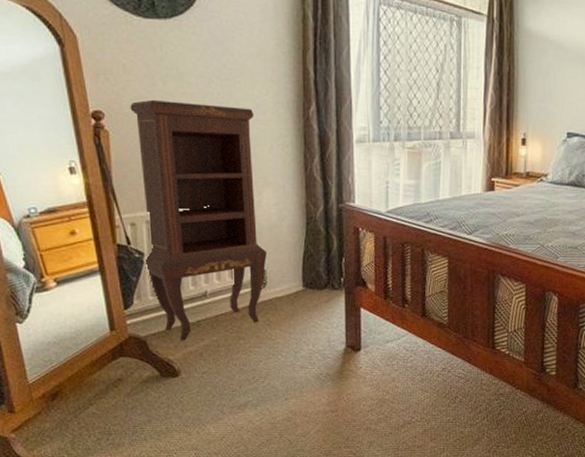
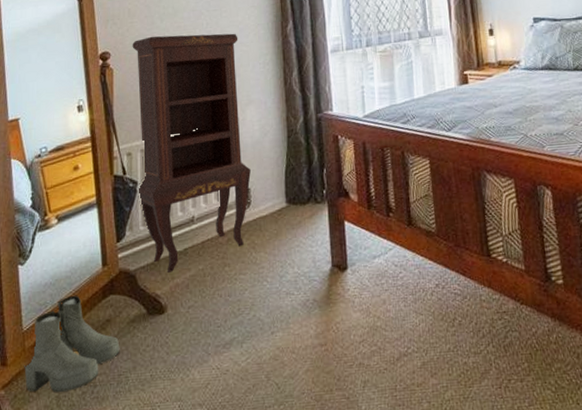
boots: none [33,355,134,437] -> present [24,295,120,392]

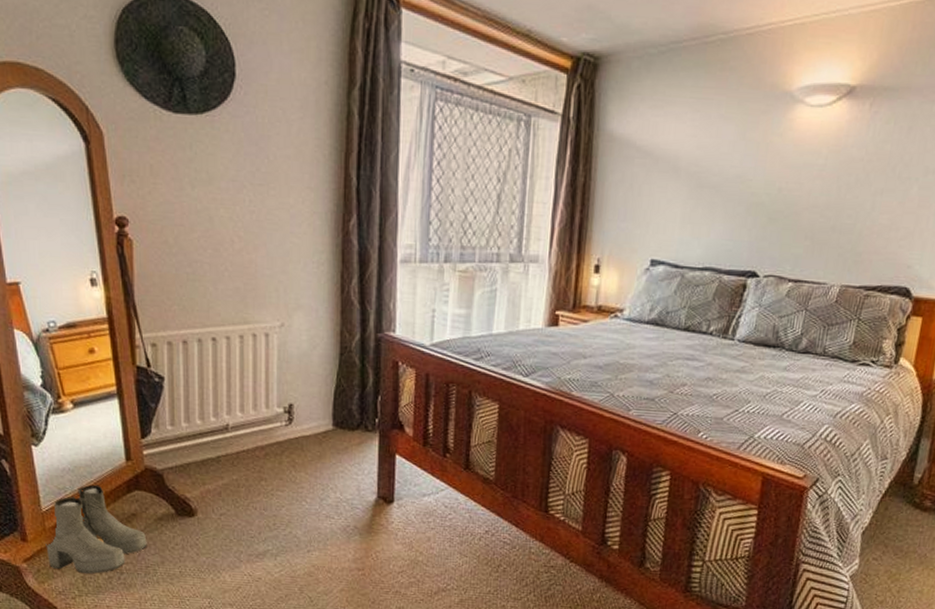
cabinet: present [132,33,252,274] -> none [156,205,296,479]

